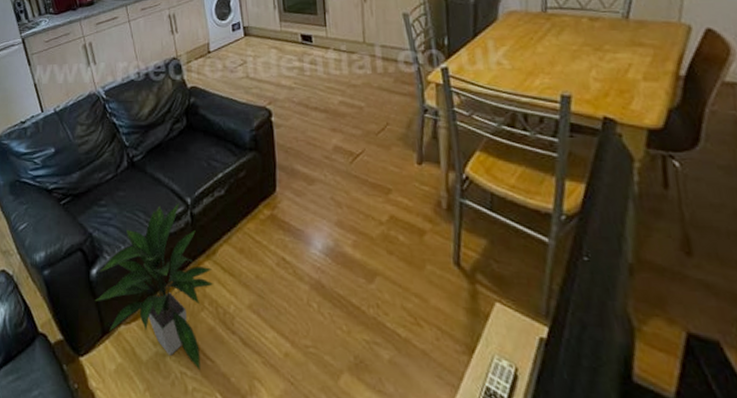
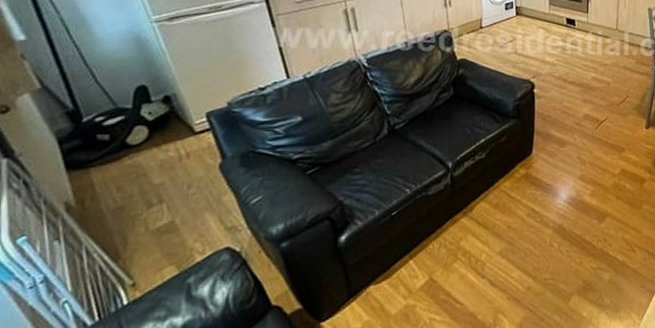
indoor plant: present [95,203,213,371] -> none [343,167,468,315]

